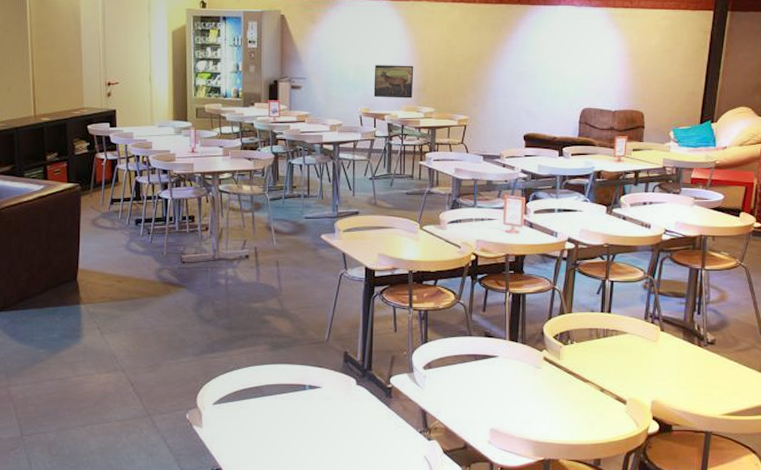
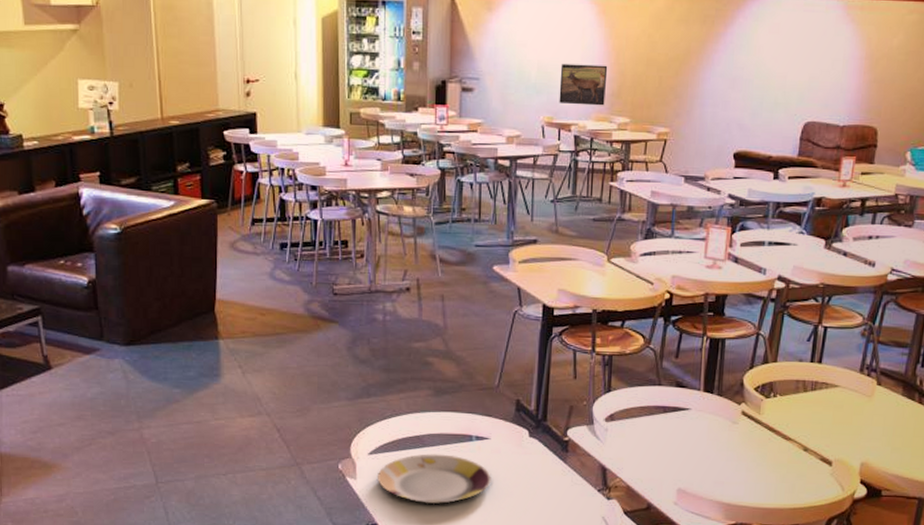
plate: none [222,402,324,449] -> present [378,454,491,505]

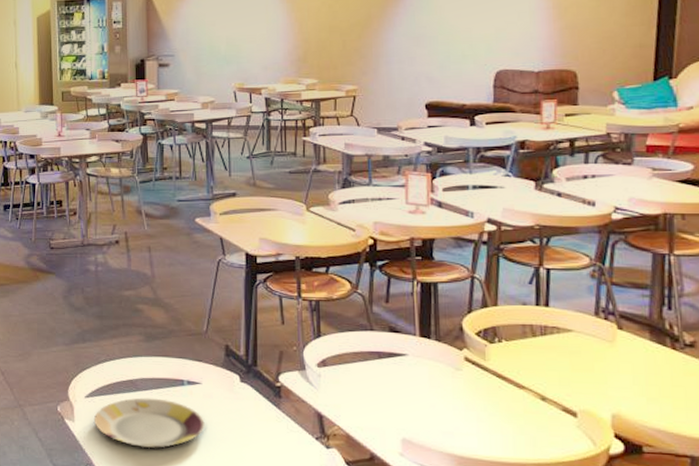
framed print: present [559,64,608,106] -> none [248,35,293,71]

